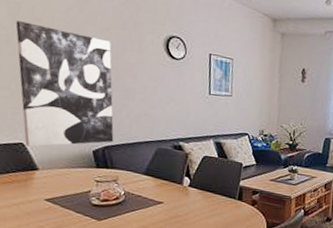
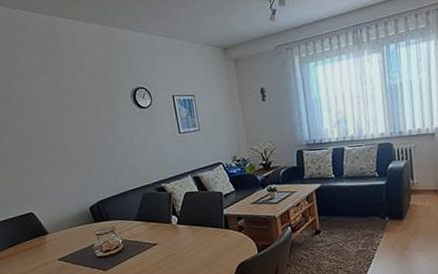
wall art: present [15,21,114,147] -> none [10,105,105,214]

